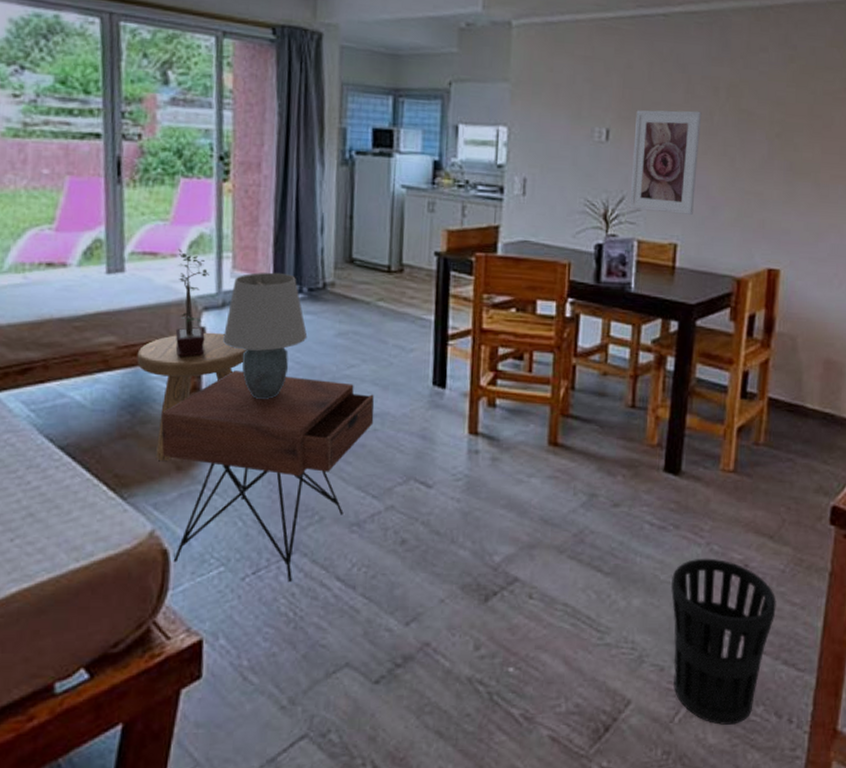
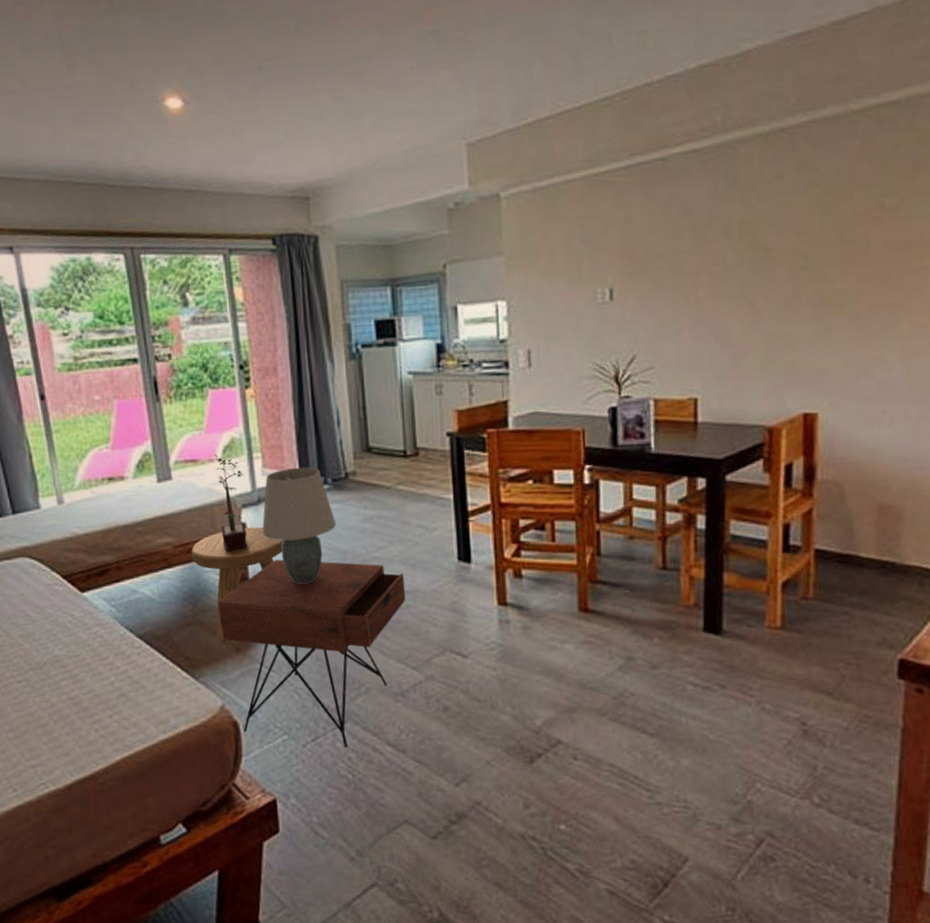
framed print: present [629,110,702,215] -> none [640,255,714,368]
wastebasket: present [670,558,776,725] -> none [721,716,842,883]

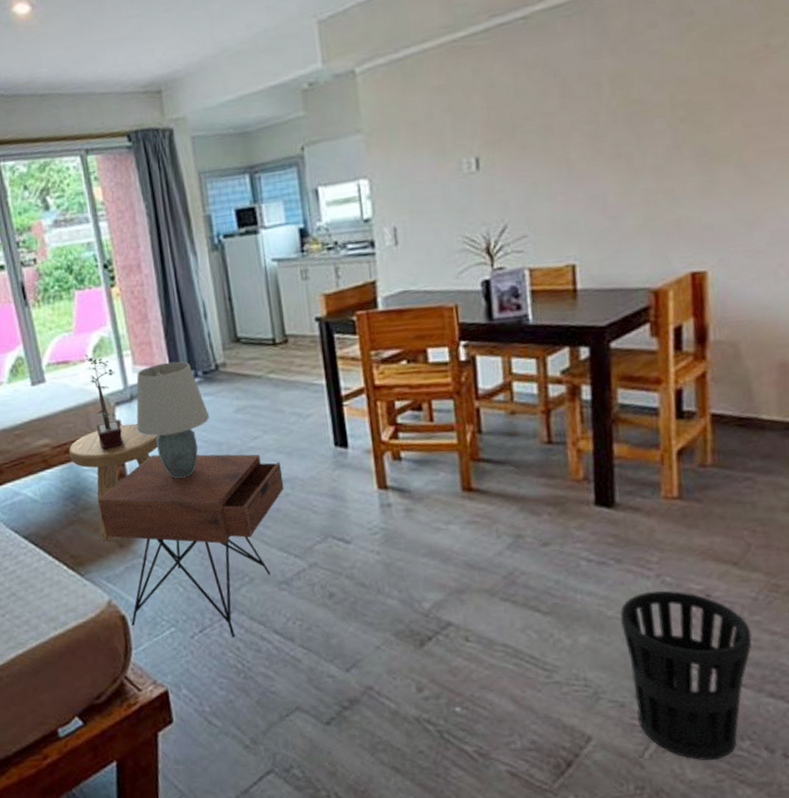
wastebasket: none [721,716,842,883] -> present [620,590,752,760]

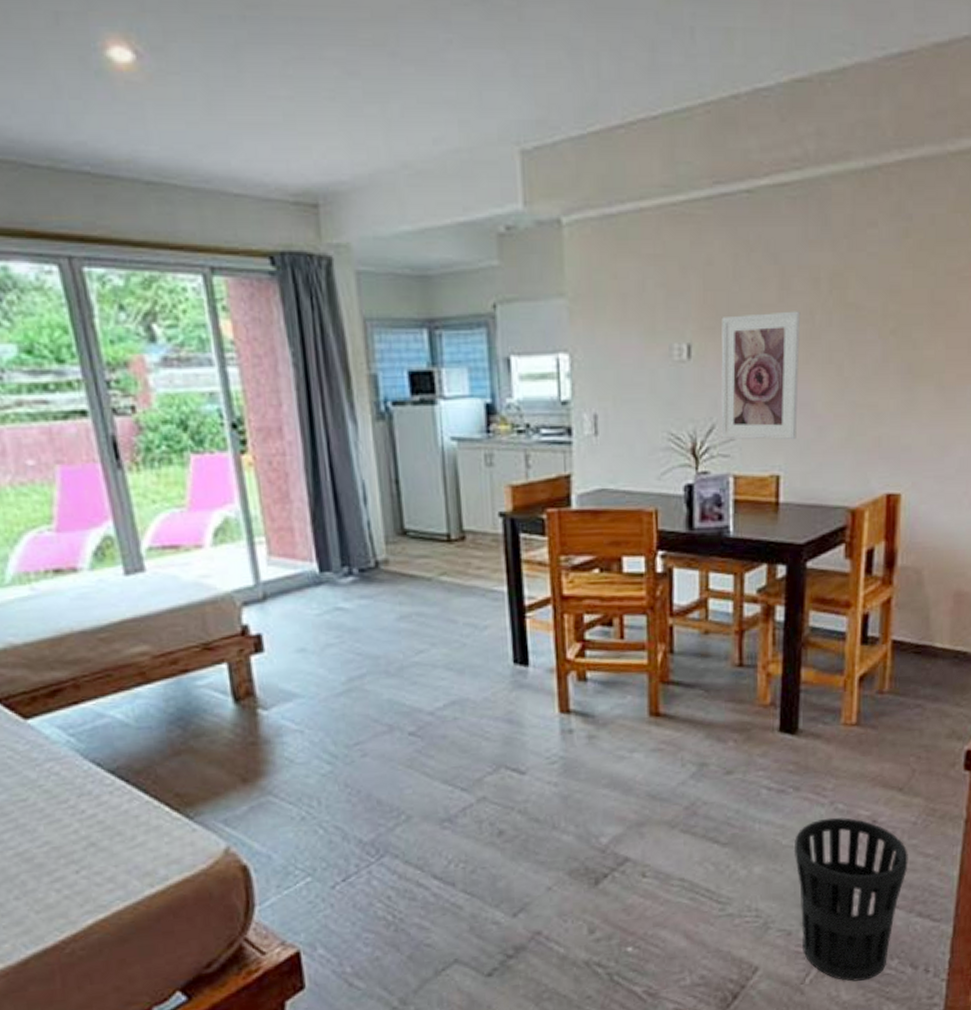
stool: present [69,423,159,540] -> none [176,629,299,774]
potted plant: present [85,354,124,450] -> none [202,537,253,661]
nightstand: present [98,454,284,637] -> none [215,669,453,885]
table lamp: present [136,361,210,478] -> none [270,554,366,698]
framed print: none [506,114,590,236] -> present [720,311,801,440]

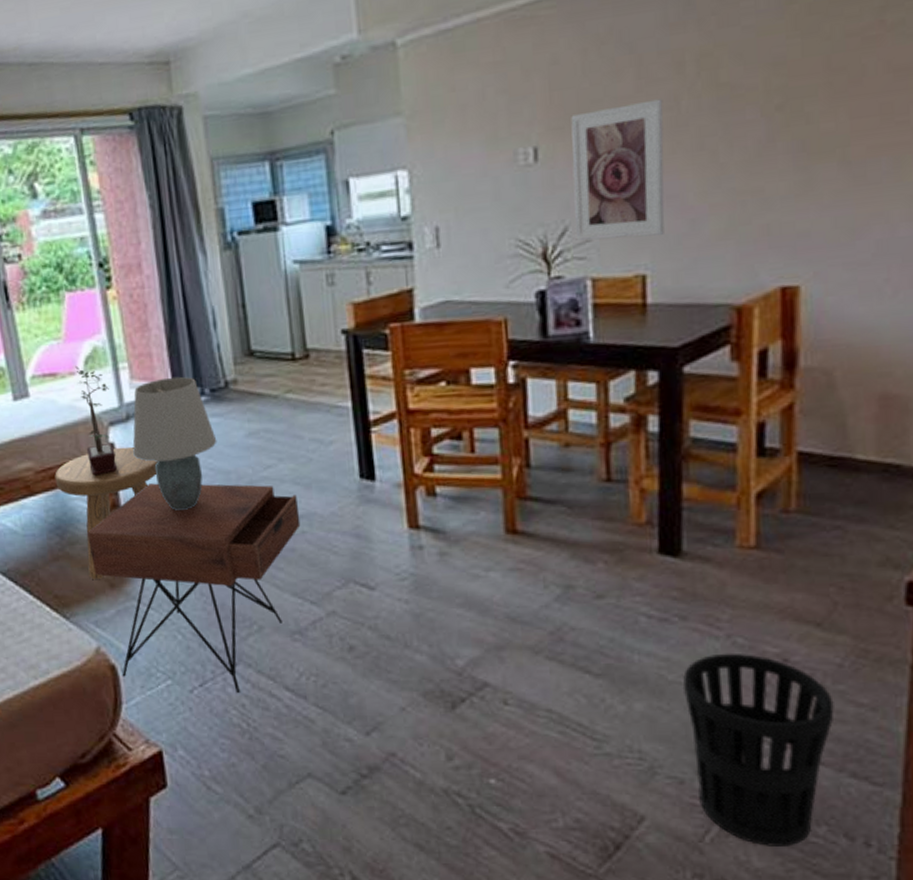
stool: none [176,629,299,774] -> present [55,446,158,579]
potted plant: none [202,537,253,661] -> present [75,365,118,476]
nightstand: none [215,669,453,885] -> present [87,483,301,692]
table lamp: none [270,554,366,698] -> present [132,376,217,510]

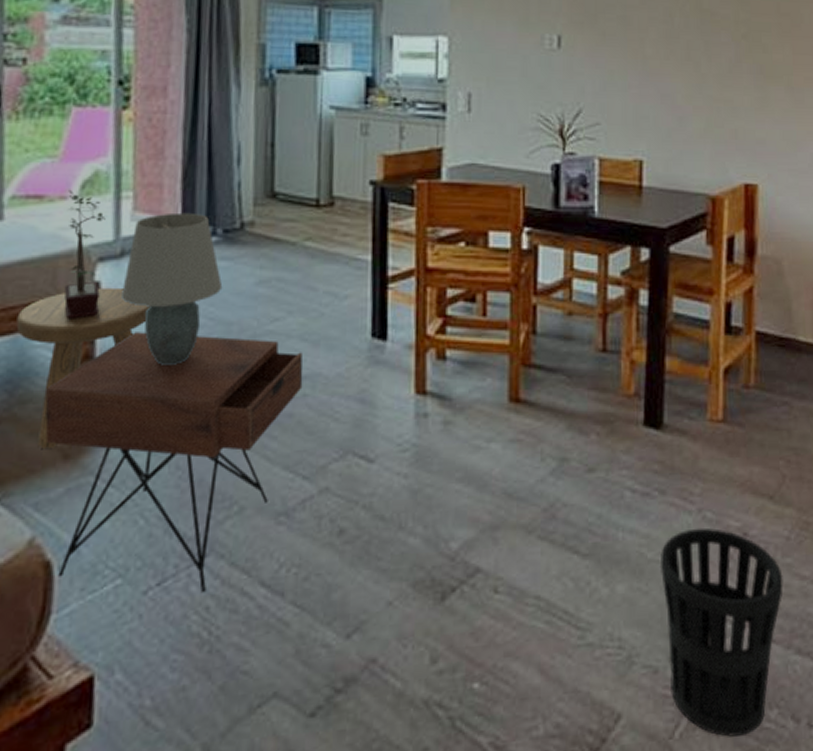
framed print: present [571,99,665,240] -> none [587,12,661,127]

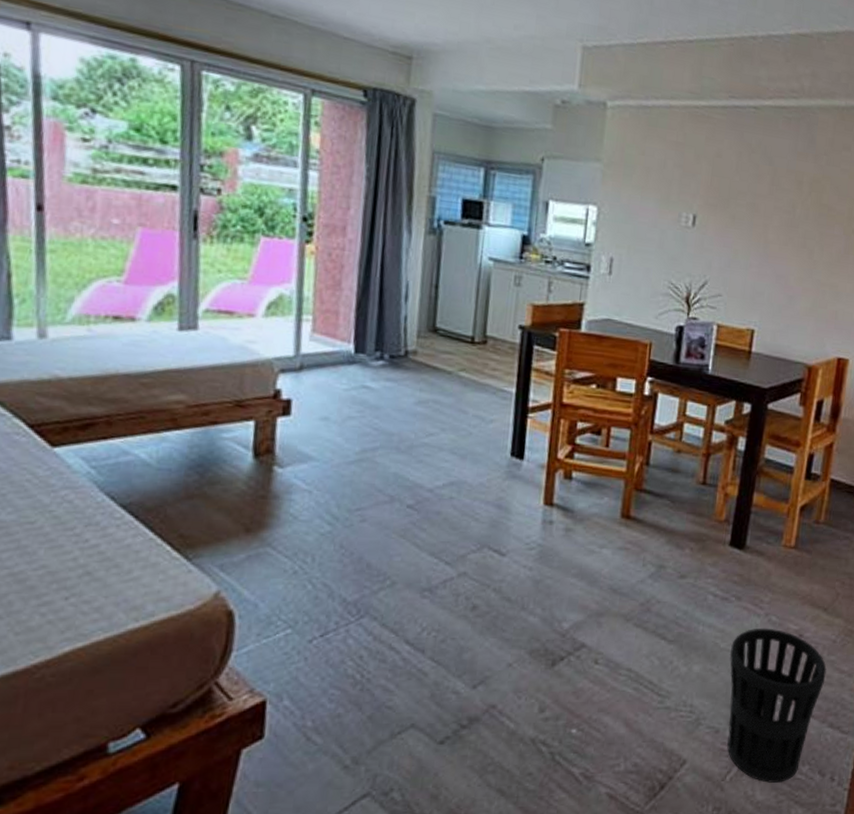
stool: present [16,287,150,448] -> none [207,394,324,522]
nightstand: present [45,332,303,592] -> none [230,434,452,644]
potted plant: present [63,189,106,320] -> none [249,308,288,419]
table lamp: present [121,212,223,365] -> none [299,337,387,464]

